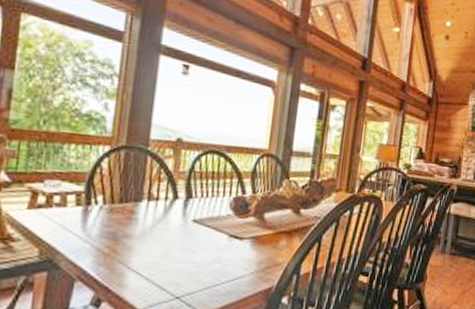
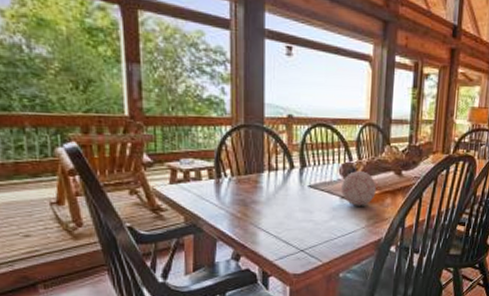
decorative ball: none [230,206,271,248] -> present [341,171,376,206]

